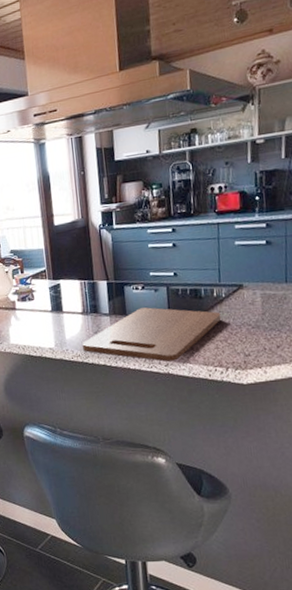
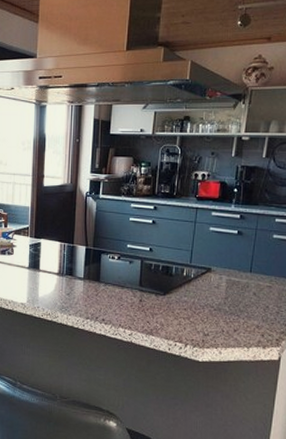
cutting board: present [82,307,222,362] -> none [54,277,188,331]

